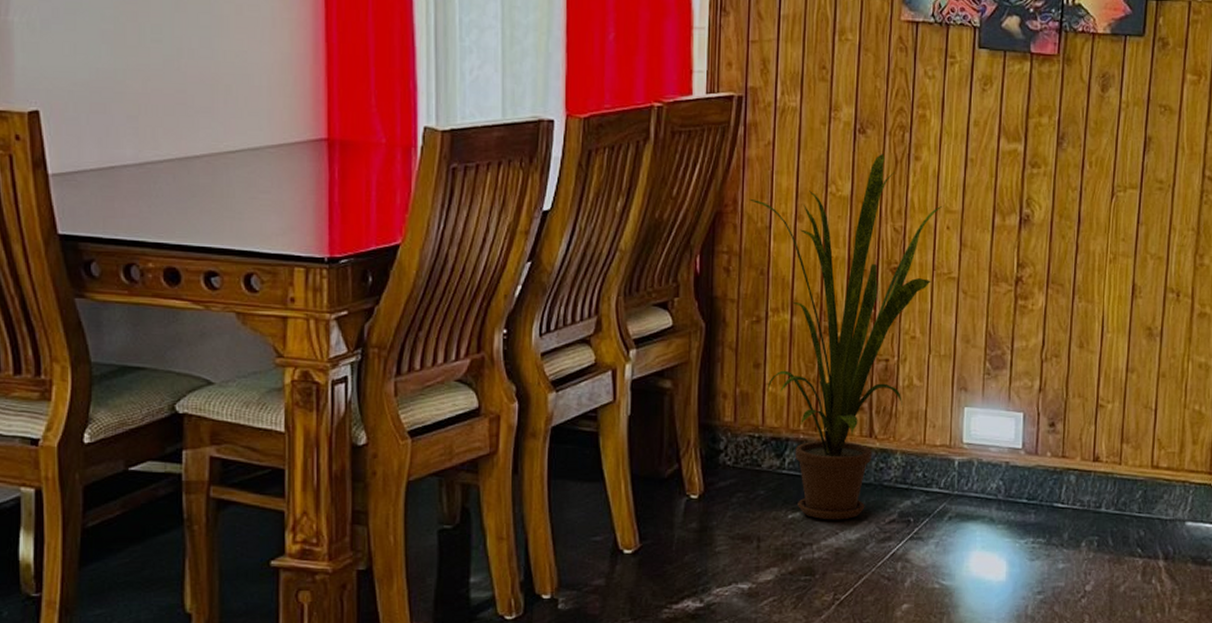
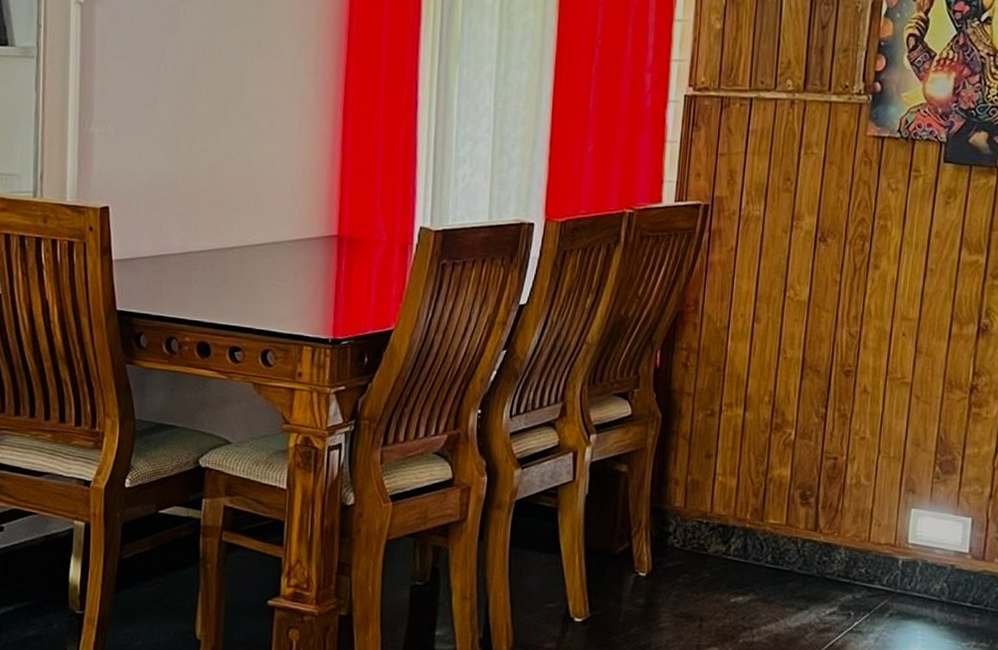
house plant: present [749,154,943,520] -> none [710,262,900,608]

